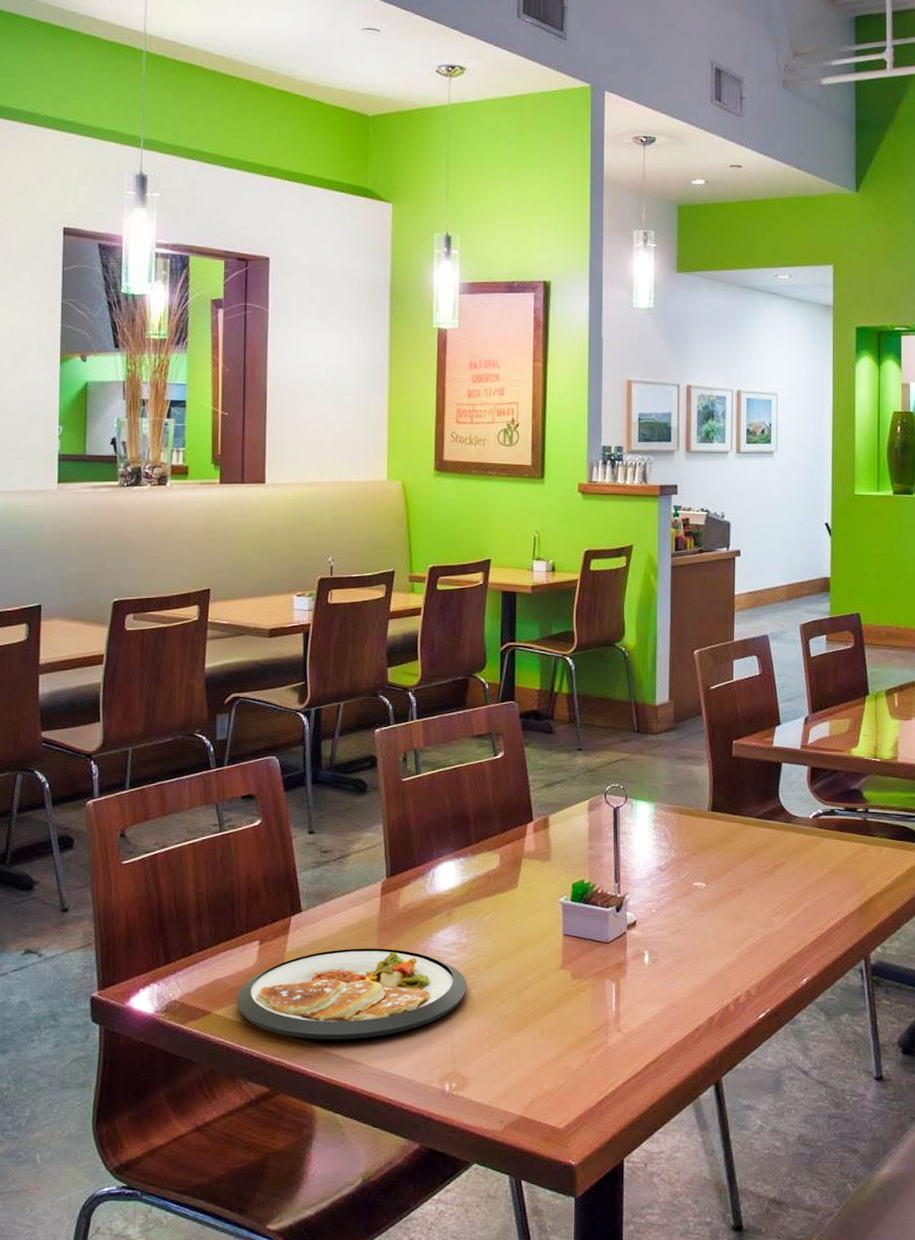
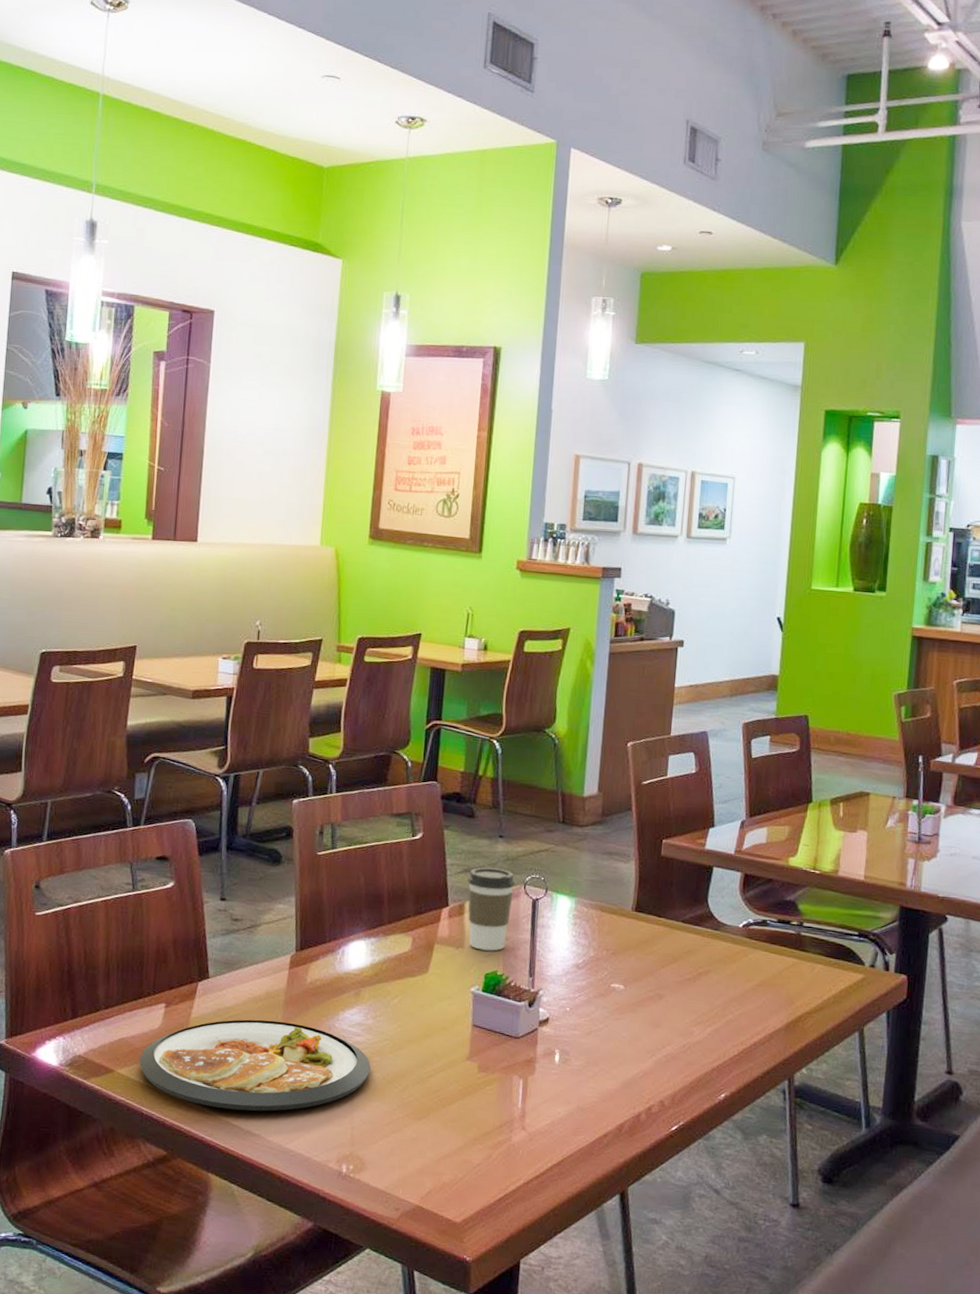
coffee cup: none [550,780,596,861] -> present [467,867,515,951]

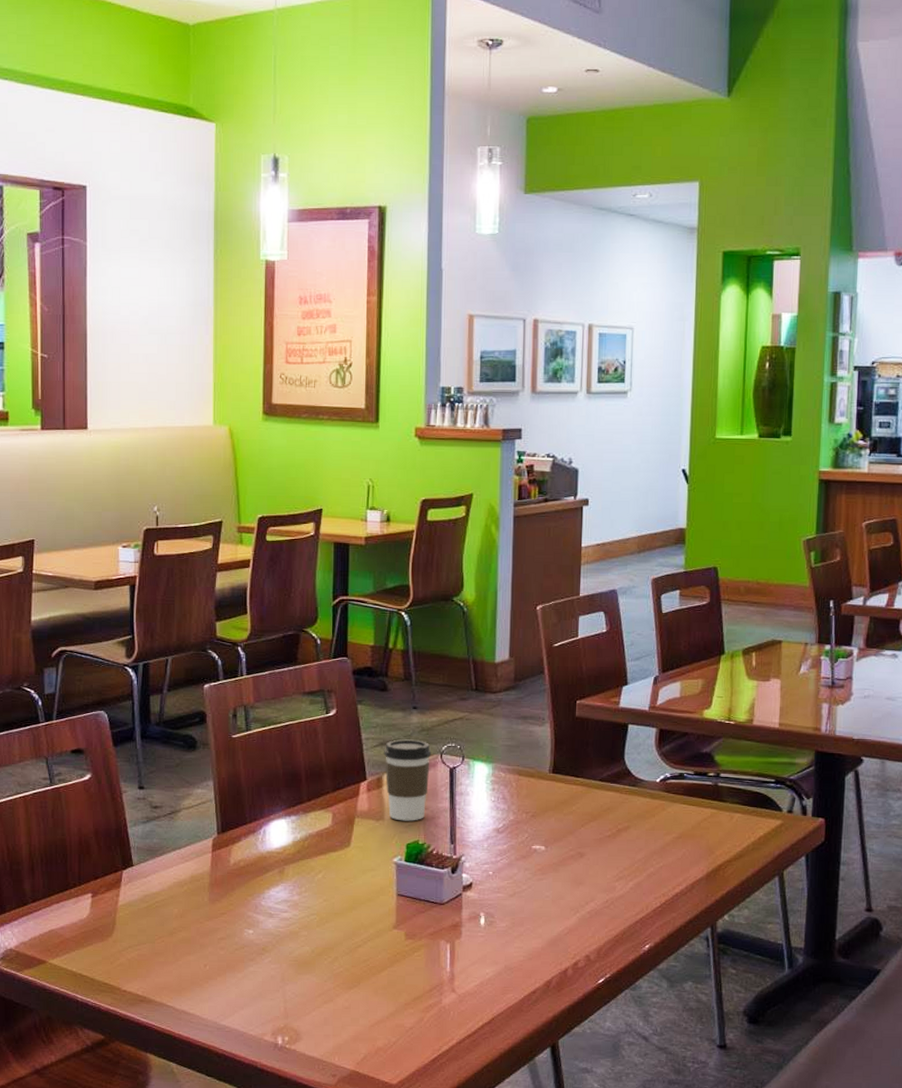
dish: present [139,1019,371,1112] -> none [71,903,299,992]

